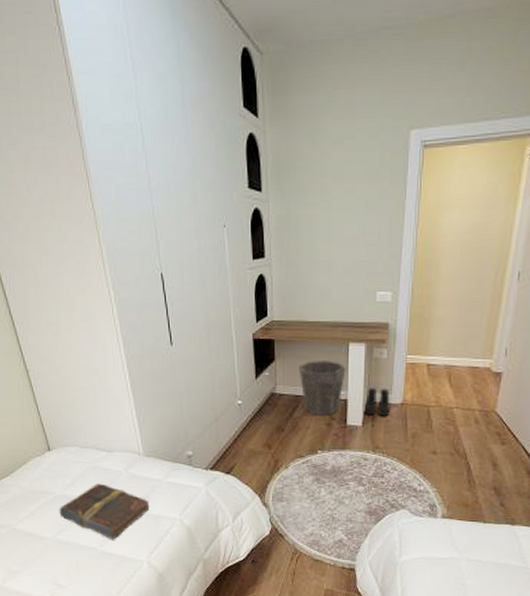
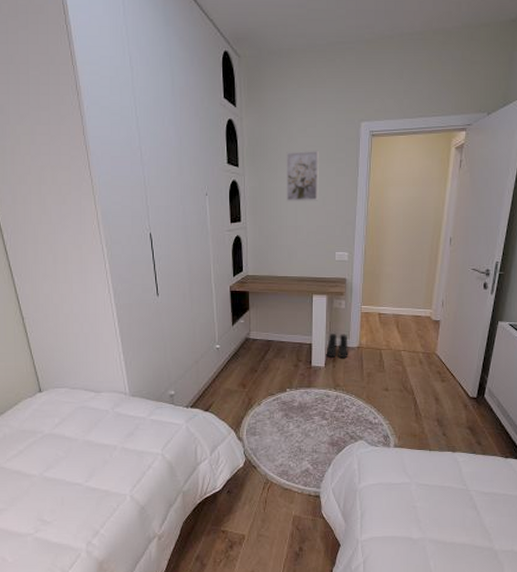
book: present [59,483,150,540] -> none [47,422,134,476]
waste bin: present [298,360,346,416] -> none [270,310,310,358]
wall art: none [318,167,358,233] -> present [286,150,319,202]

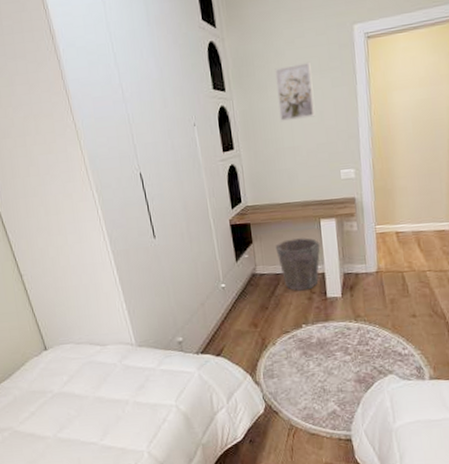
waste bin: none [270,310,310,358] -> present [275,238,321,291]
boots: present [326,333,349,358] -> none [341,258,367,285]

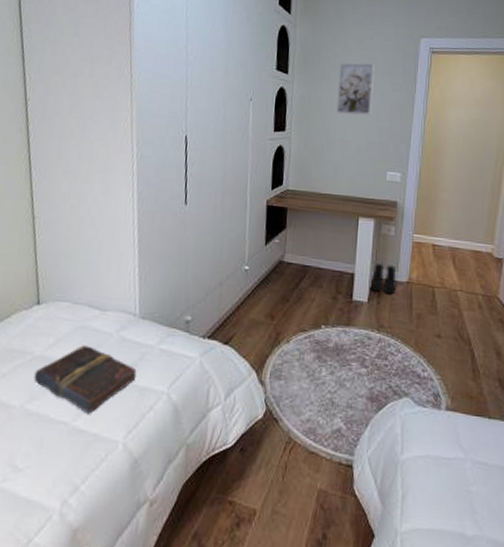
book: none [58,377,146,433] -> present [33,345,137,414]
waste bin: present [275,238,321,291] -> none [308,231,355,289]
boots: none [341,258,367,285] -> present [370,262,397,293]

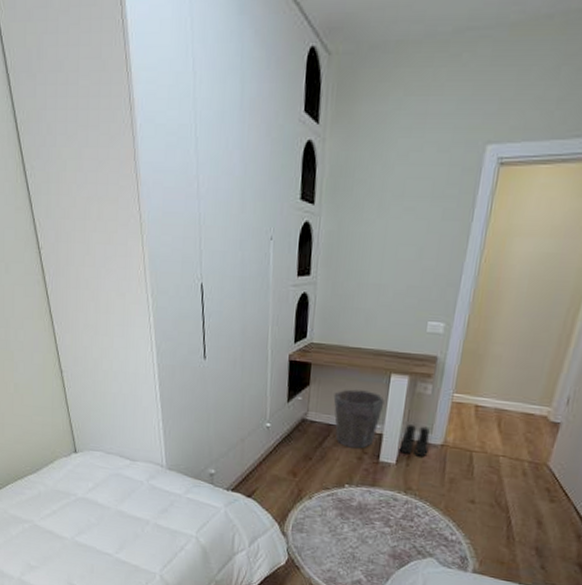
book: present [33,345,137,414] -> none [79,490,168,549]
waste bin: none [308,231,355,289] -> present [333,389,385,449]
wall art: present [336,62,375,116] -> none [371,183,422,254]

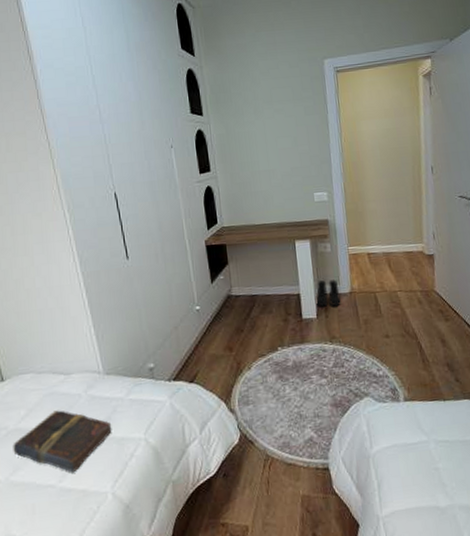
book: none [79,490,168,549] -> present [13,410,112,473]
waste bin: present [333,389,385,449] -> none [251,259,296,313]

